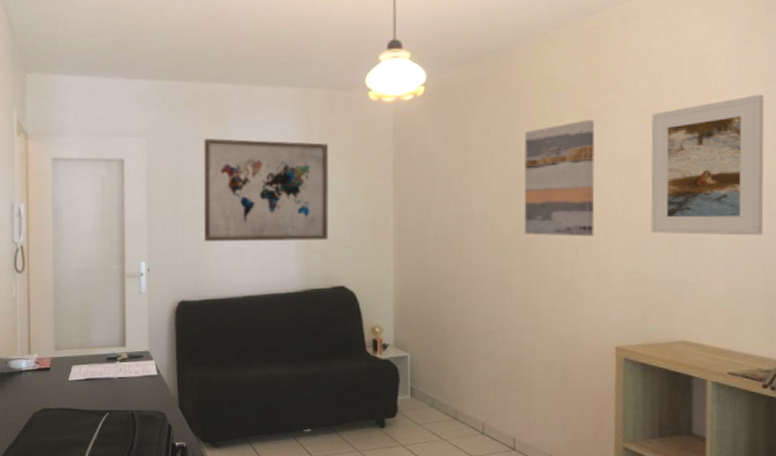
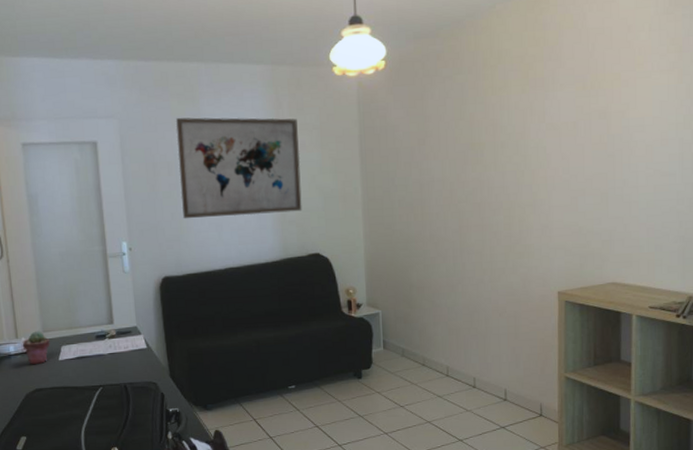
potted succulent: none [35,348,61,383] -> present [23,331,50,365]
wall art: present [524,119,595,237] -> none [476,88,539,197]
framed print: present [650,94,765,236] -> none [586,61,680,190]

